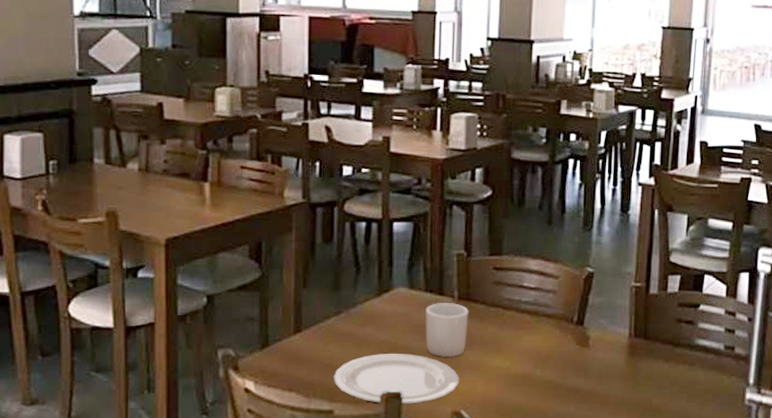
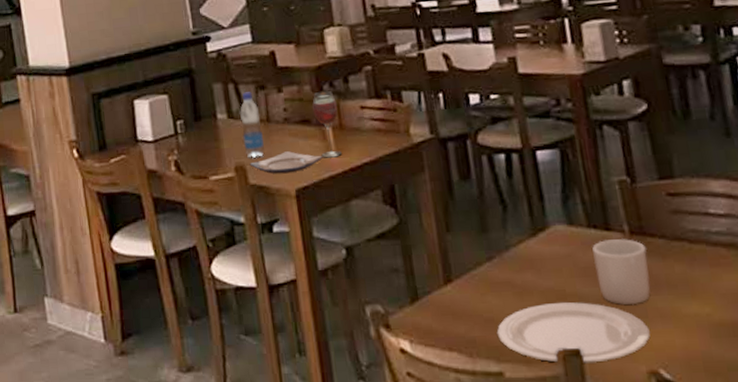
bottle: none [117,140,139,205] -> present [239,92,264,158]
plate: none [122,202,197,223] -> present [249,151,323,174]
wineglass: none [194,147,219,212] -> present [312,90,342,158]

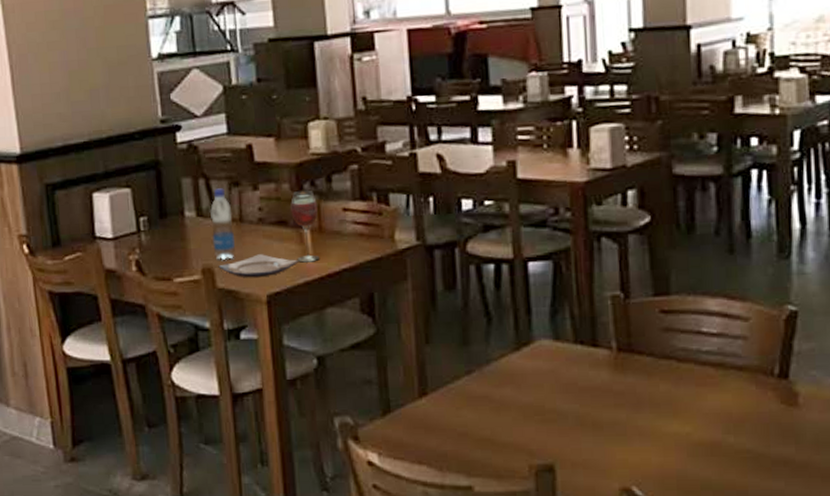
plate: present [496,301,650,365] -> none [469,417,627,481]
mug: present [592,239,651,305] -> none [576,356,634,423]

